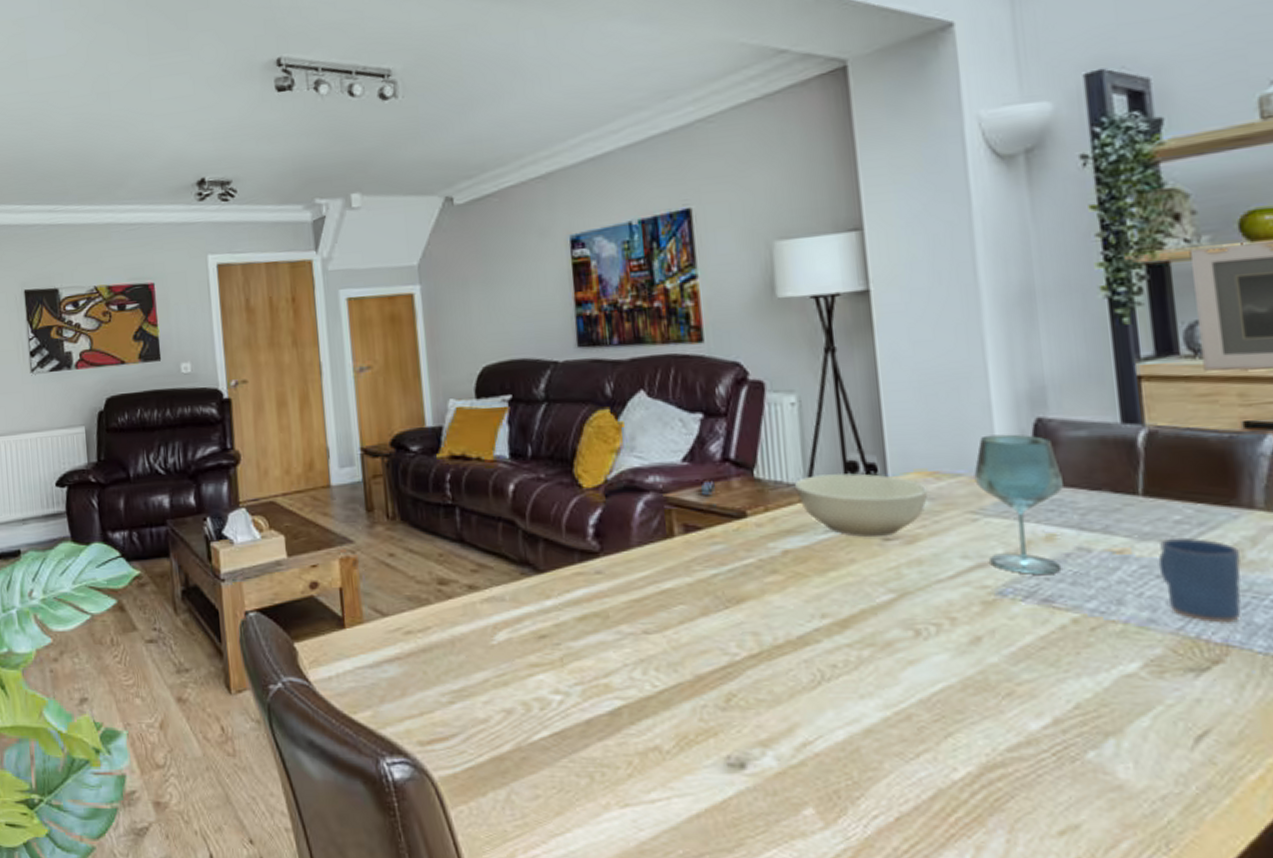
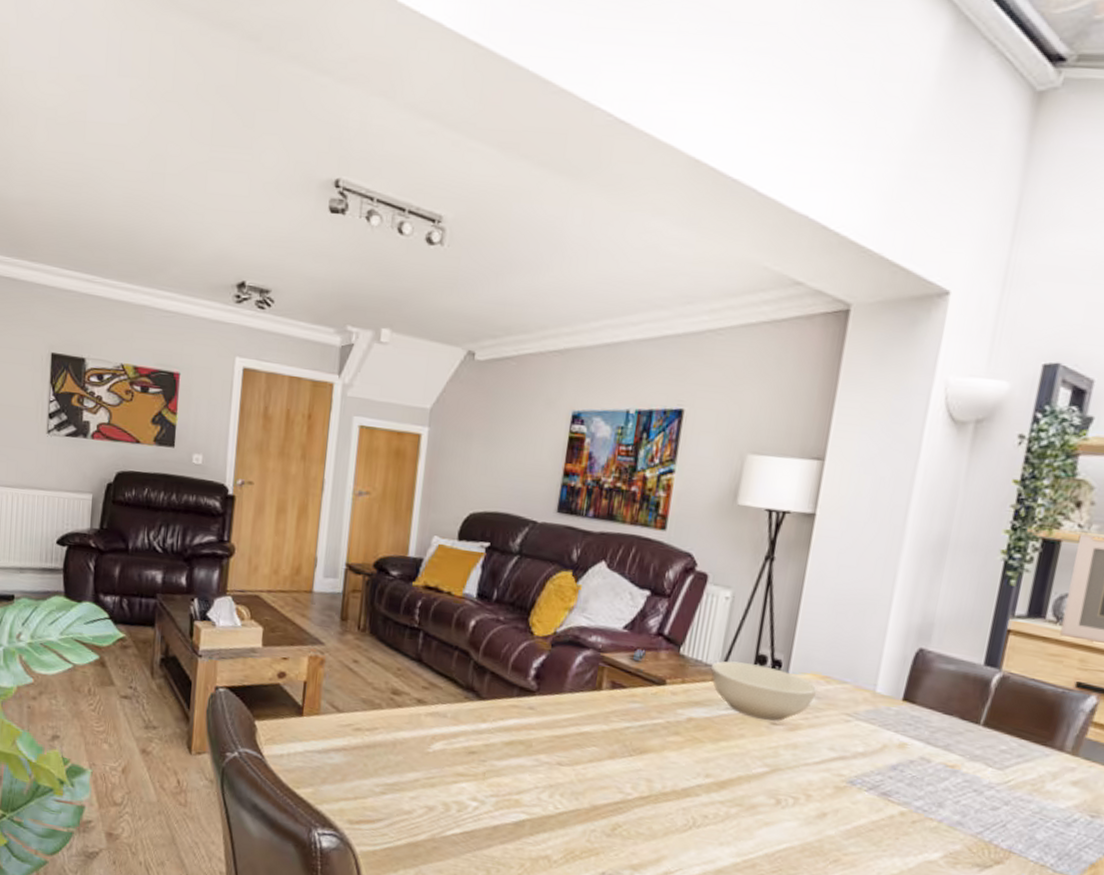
wine glass: present [974,434,1065,574] -> none [850,654,927,775]
mug: present [1158,538,1241,623] -> none [976,762,1042,835]

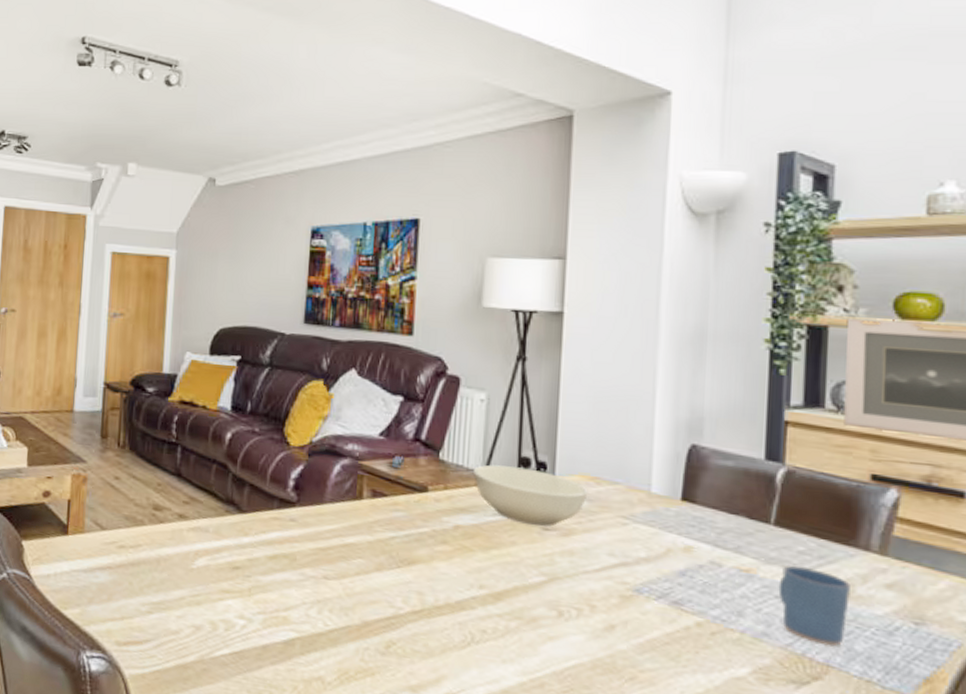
mug: none [976,762,1042,835] -> present [778,564,850,646]

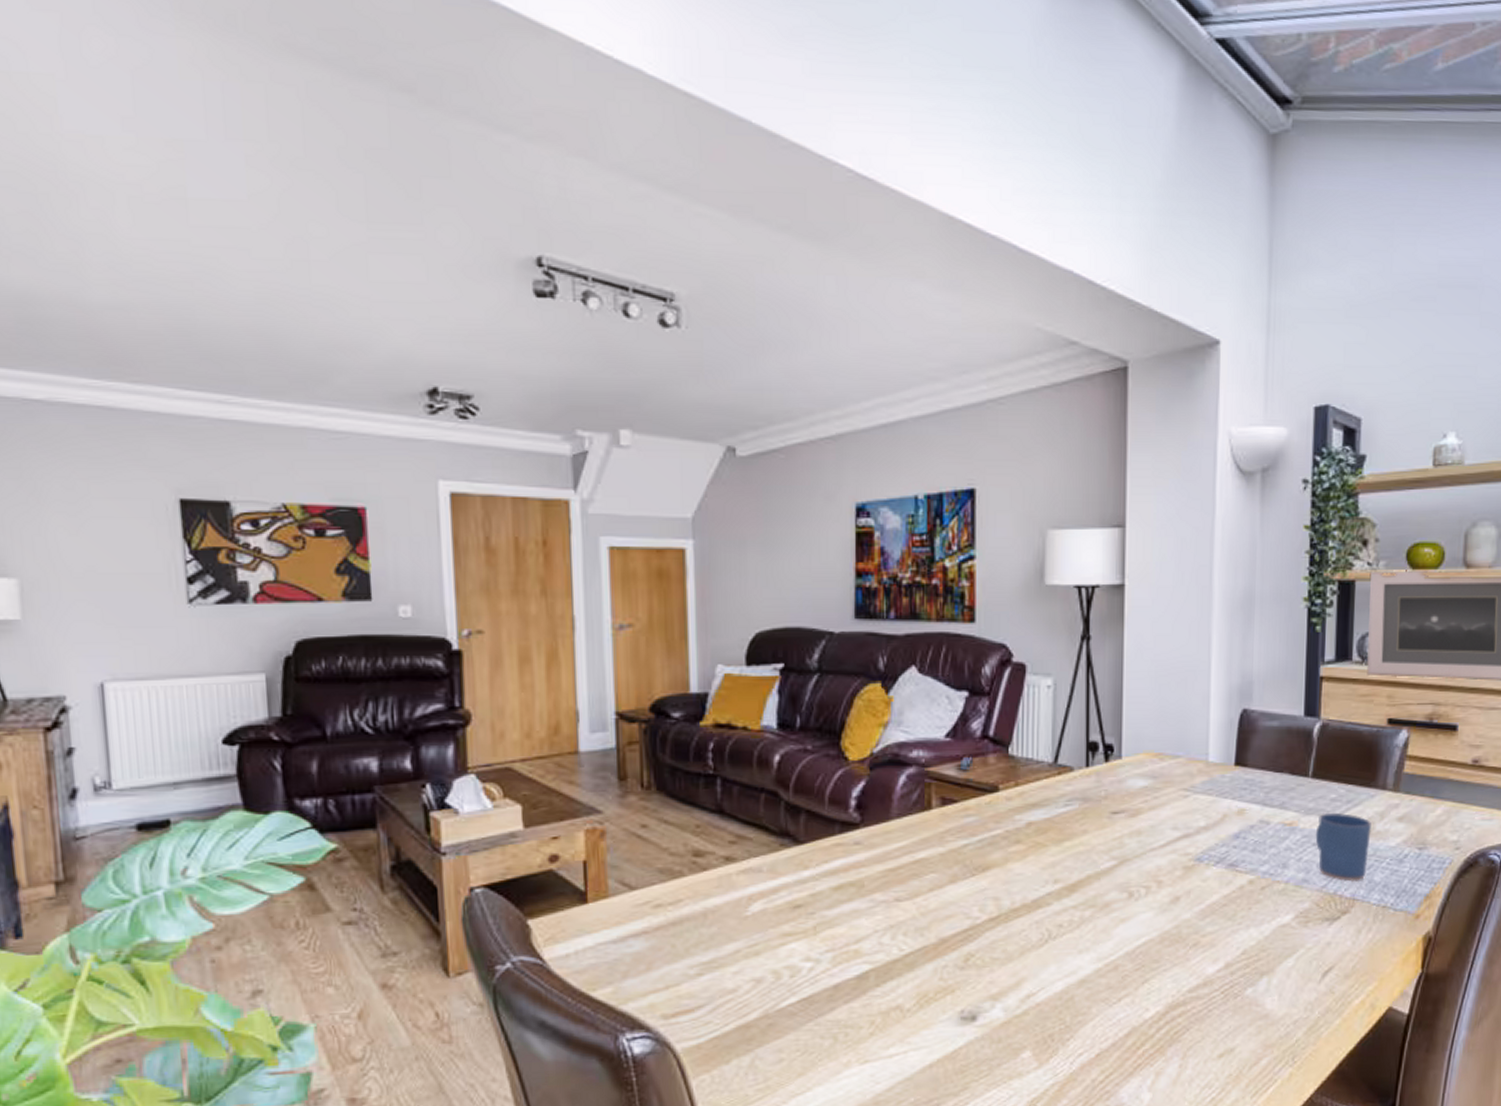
bowl: present [472,465,588,527] -> none [1042,752,1153,810]

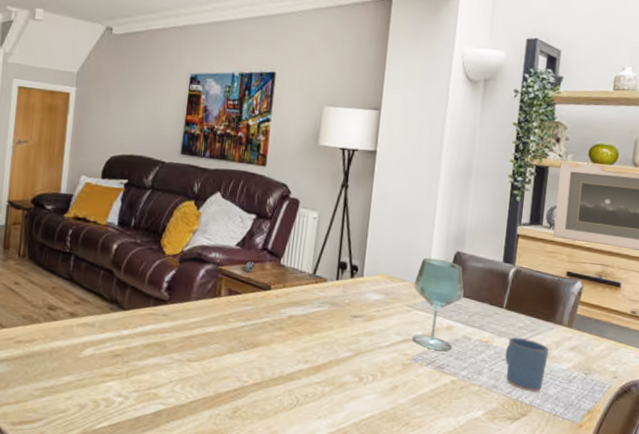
wine glass: none [1190,722,1257,843] -> present [412,258,465,351]

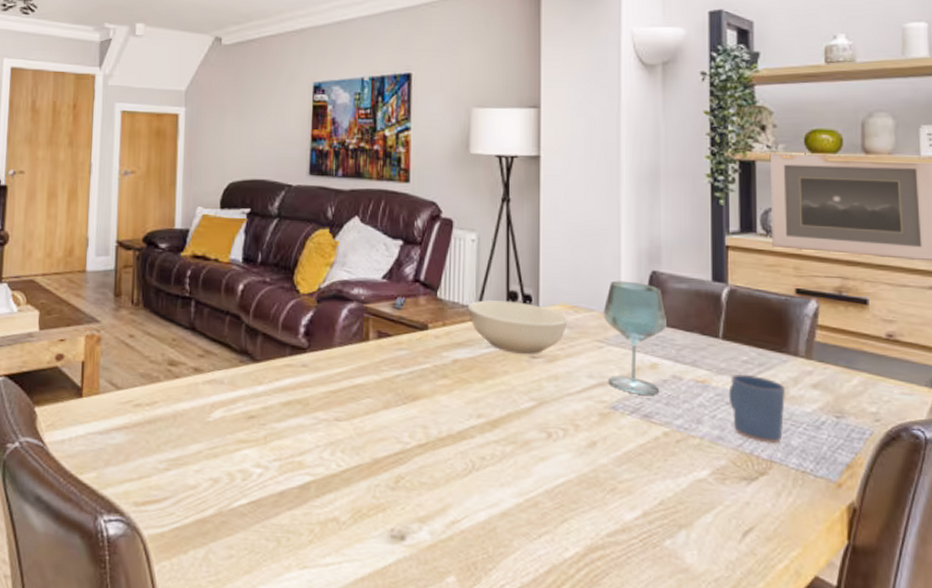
bowl: none [304,268,386,314] -> present [467,299,568,354]

